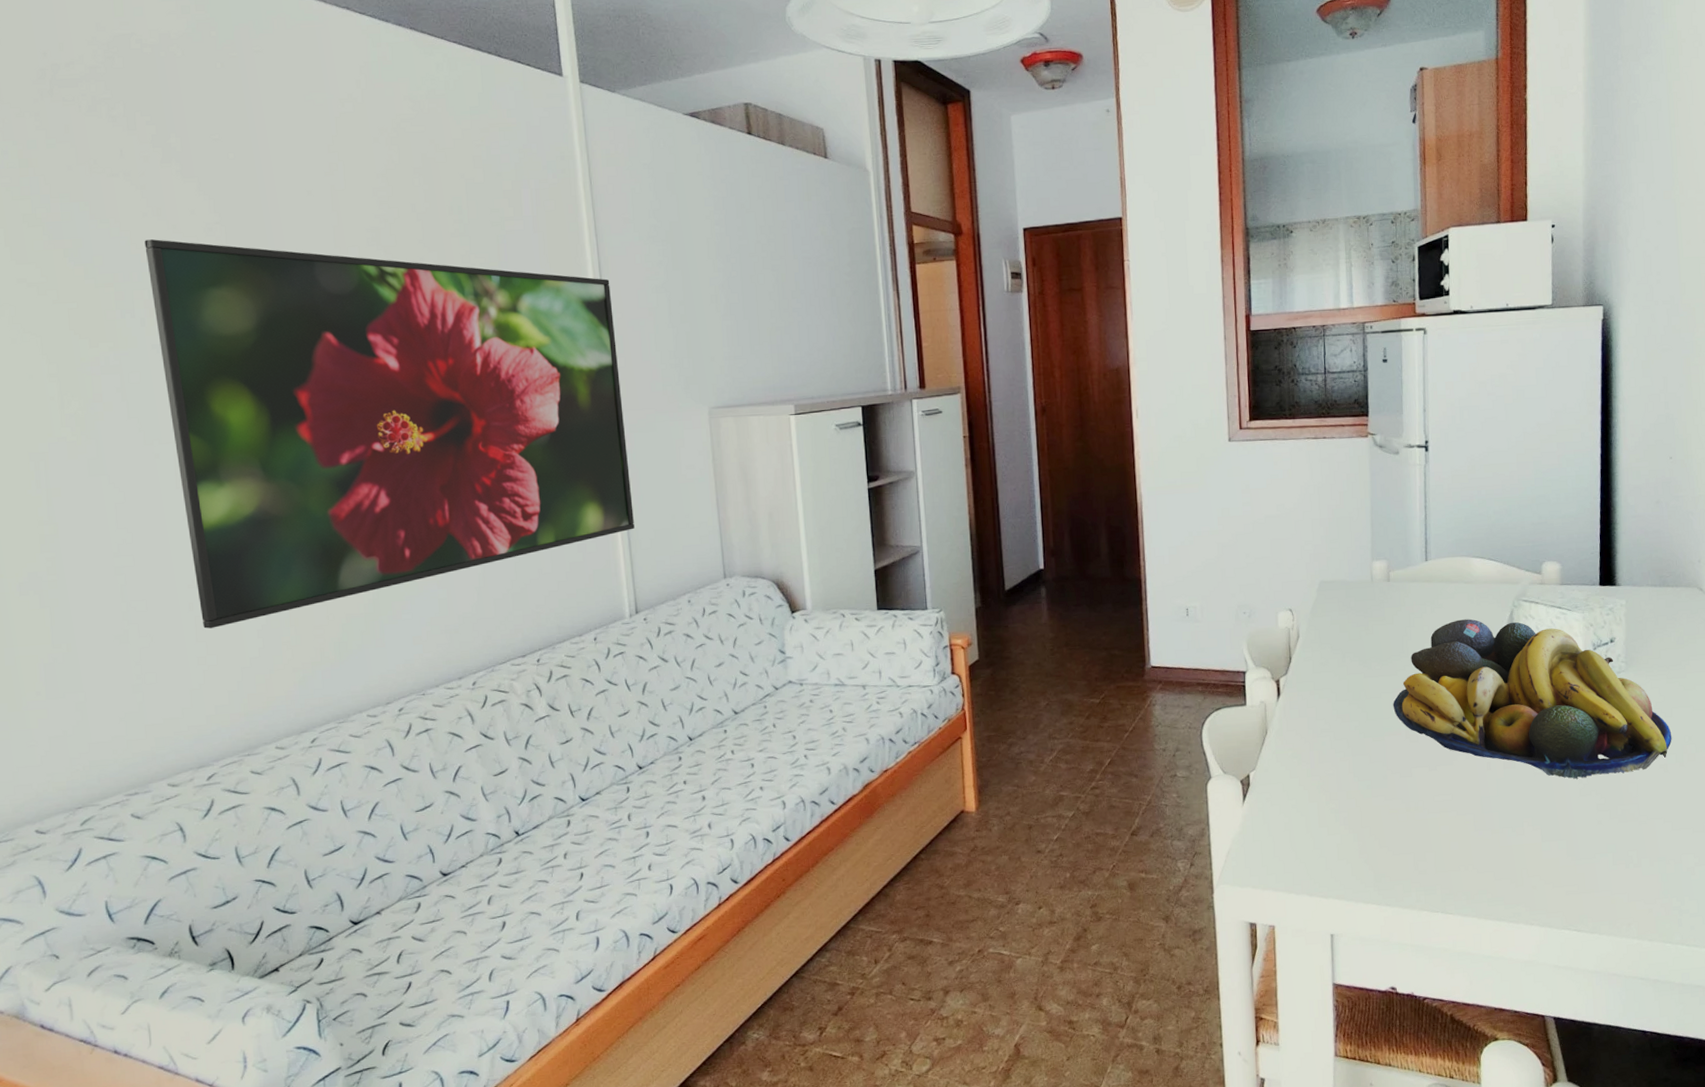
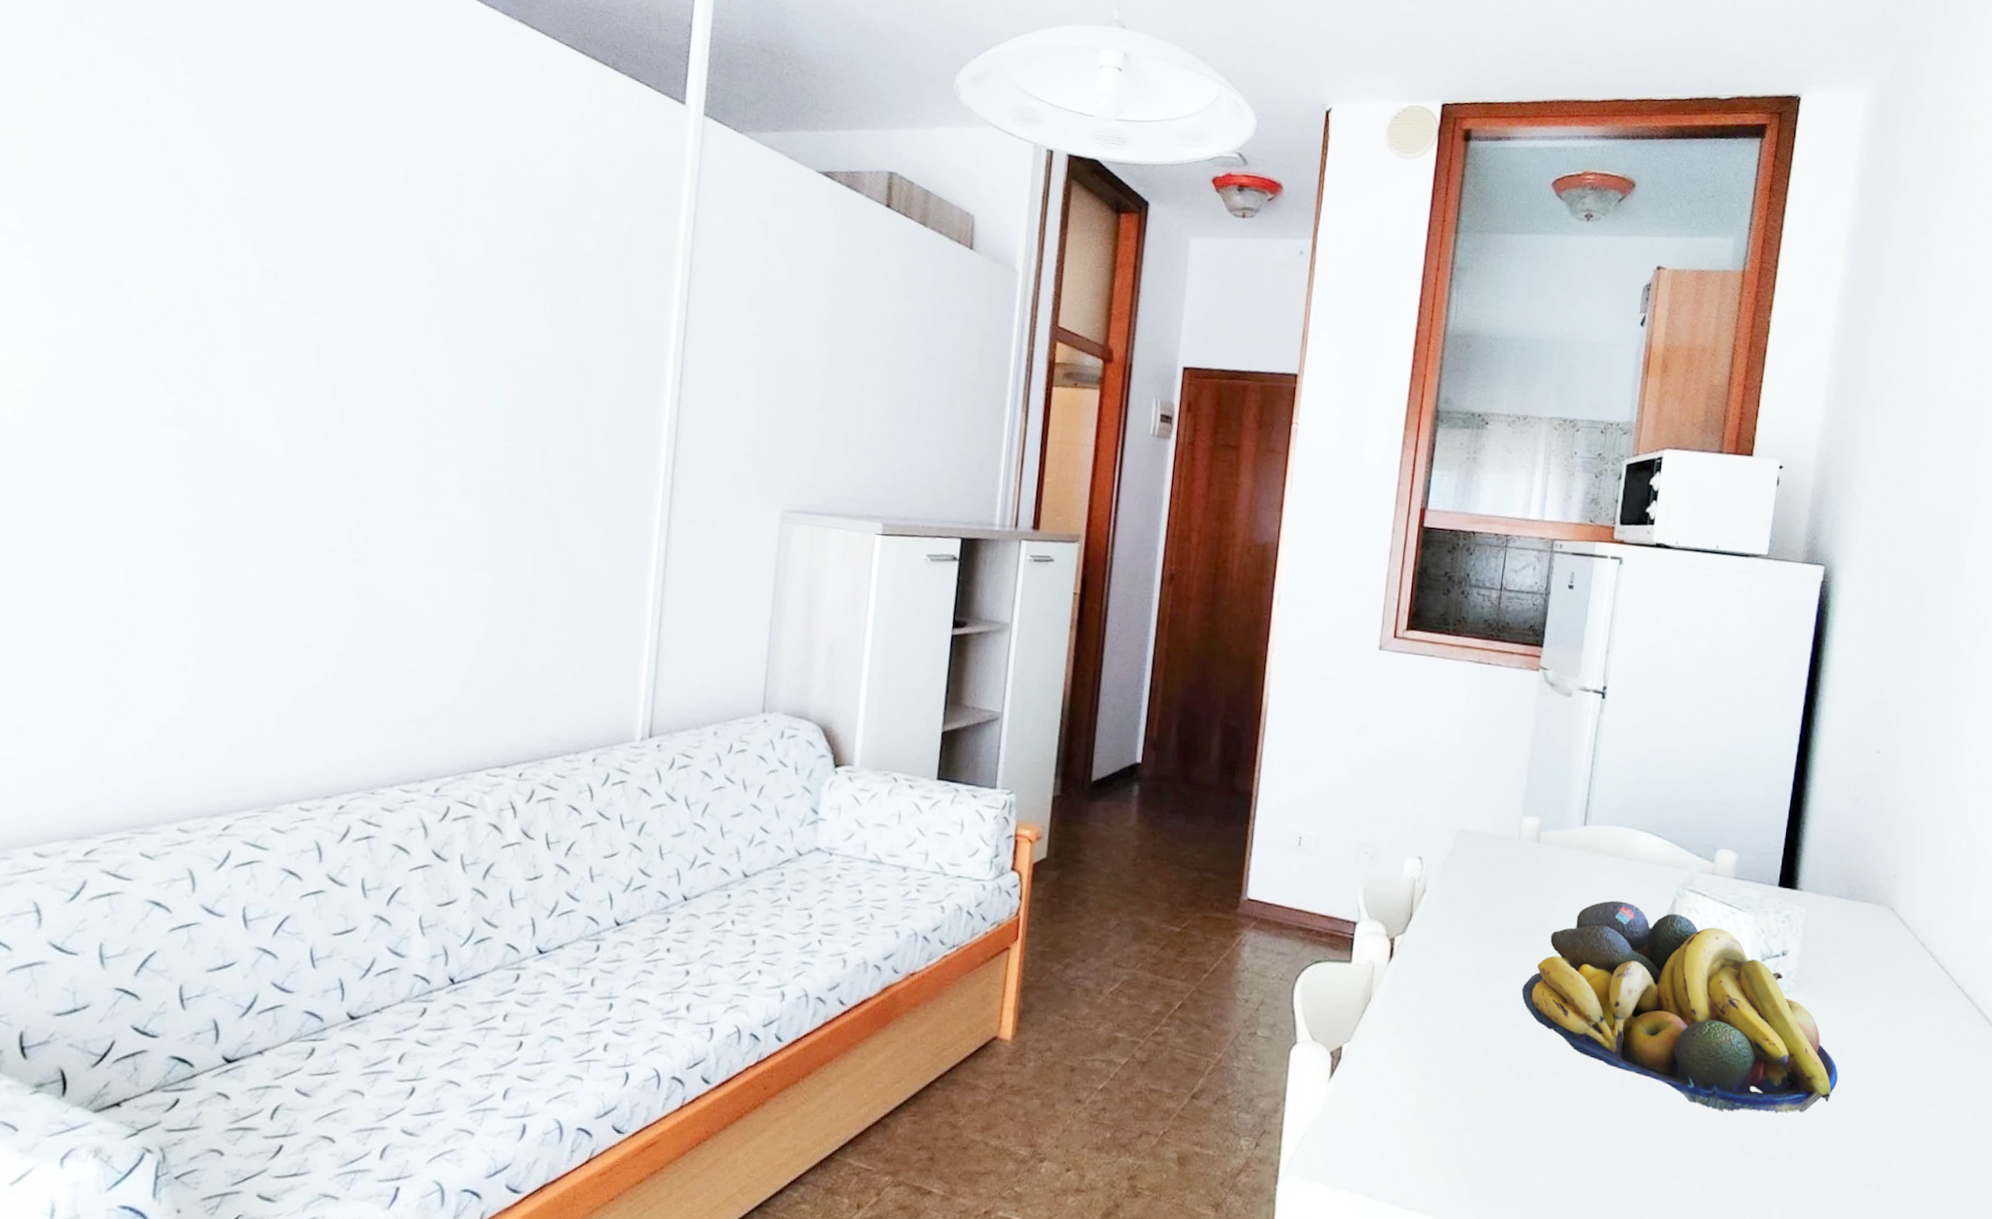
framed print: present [144,239,634,629] -> none [121,204,694,673]

